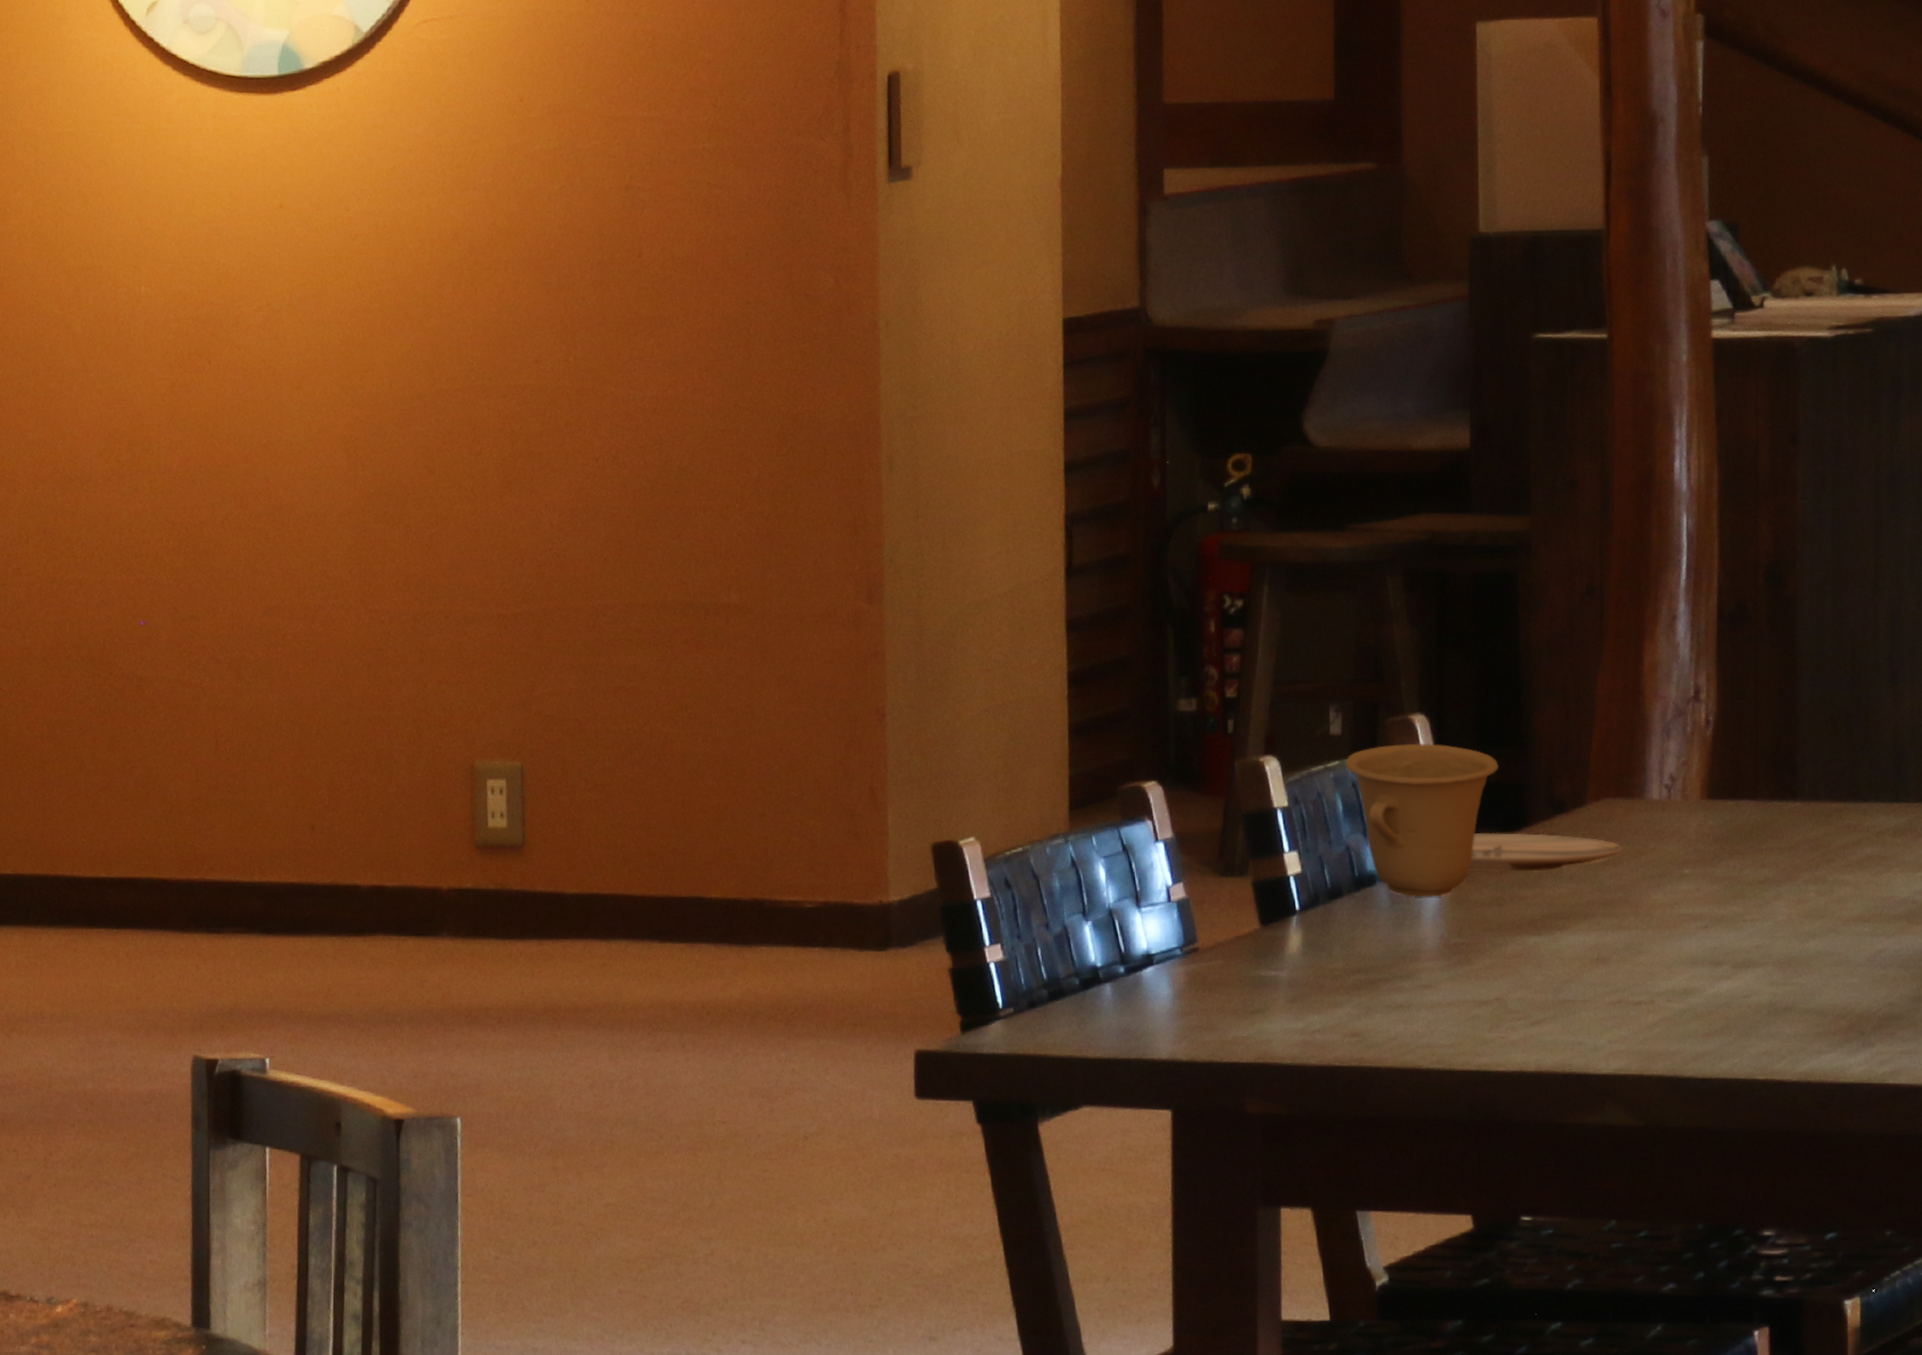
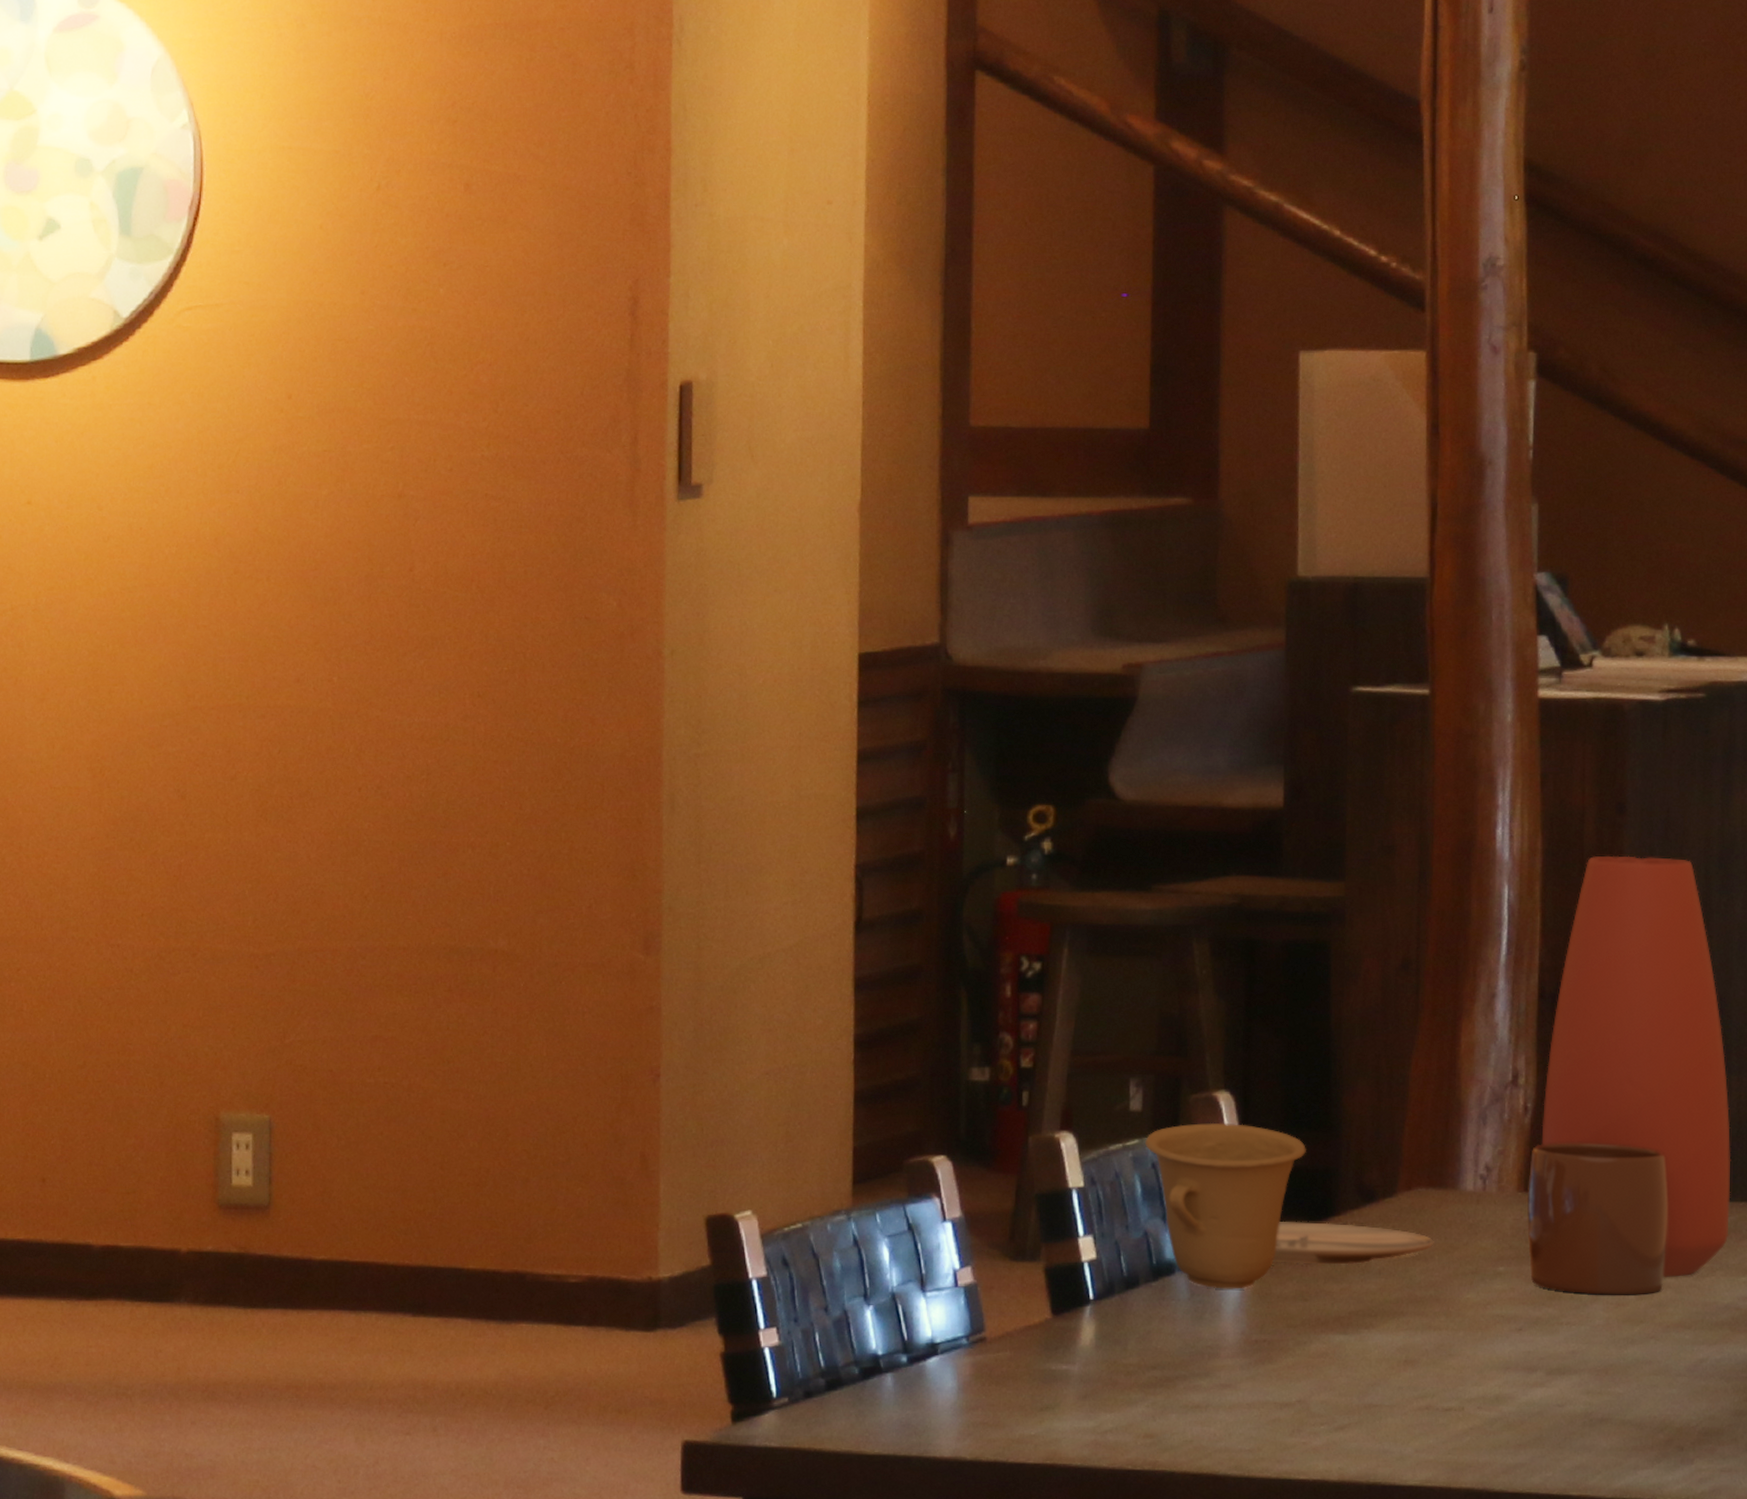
mug: none [1710,752,1846,893] -> present [1526,1143,1669,1295]
vase: none [1723,483,1906,876] -> present [1541,855,1731,1278]

